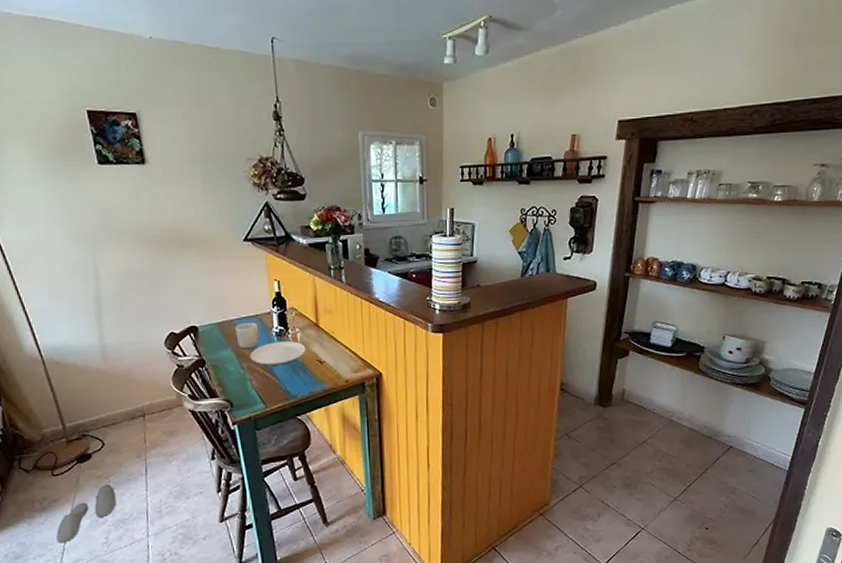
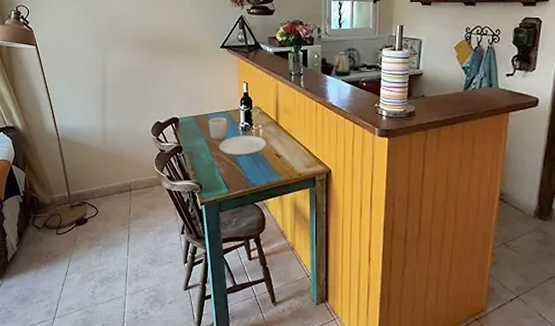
slippers: present [56,484,116,543] -> none [55,246,103,292]
kettle: none [378,240,403,269] -> present [334,51,356,77]

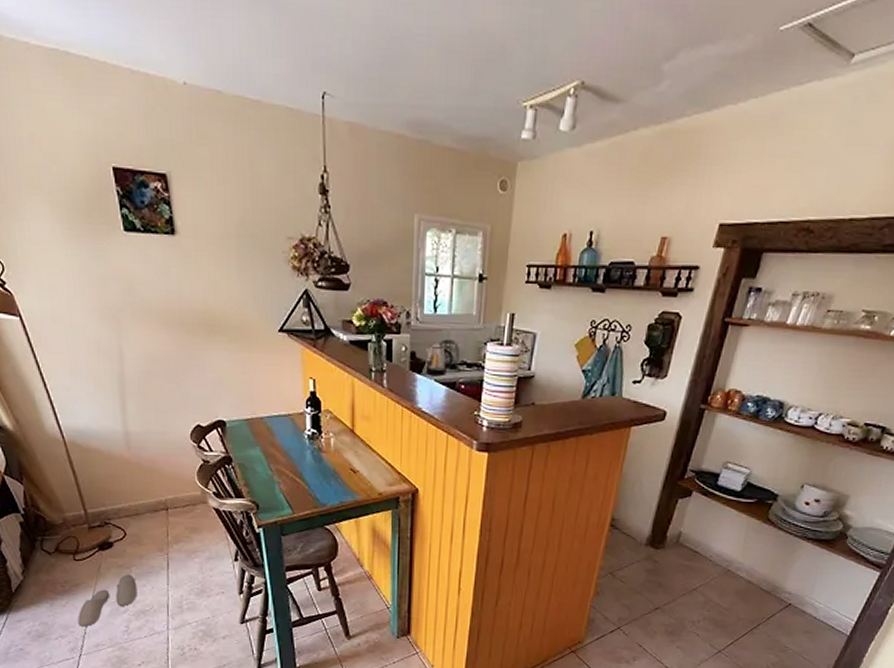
slippers: none [55,246,103,292] -> present [78,575,137,627]
mug: present [209,117,228,140] -> none [265,421,290,450]
plate: present [219,135,266,156] -> none [279,444,339,470]

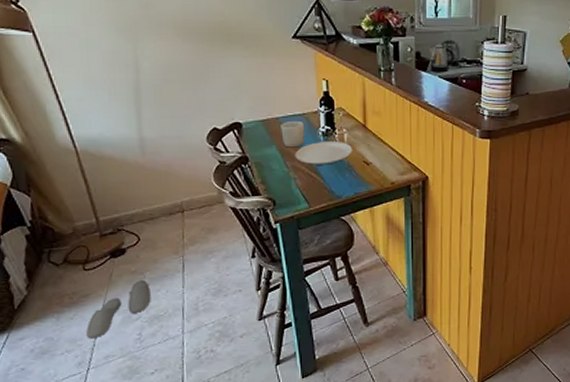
mug: none [265,421,290,450] -> present [281,120,305,148]
plate: none [279,444,339,470] -> present [295,140,352,165]

